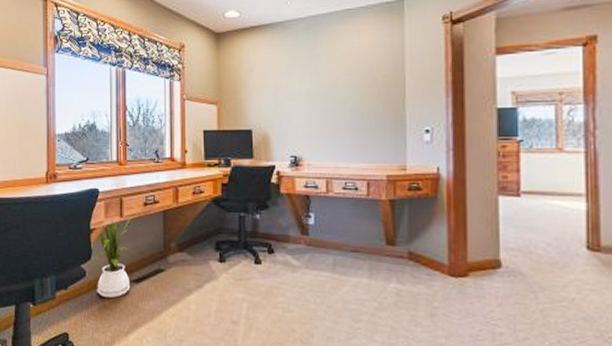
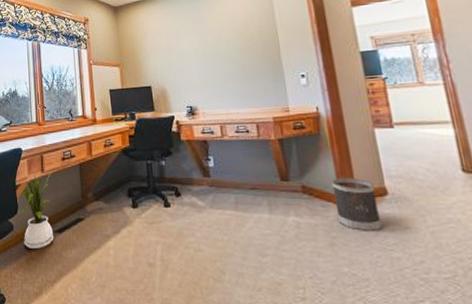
wastebasket: none [442,246,490,304] -> present [331,178,383,231]

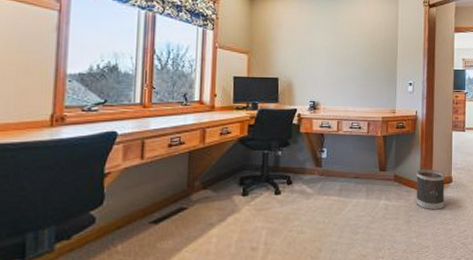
house plant: present [19,171,54,248] -> none [105,159,155,242]

